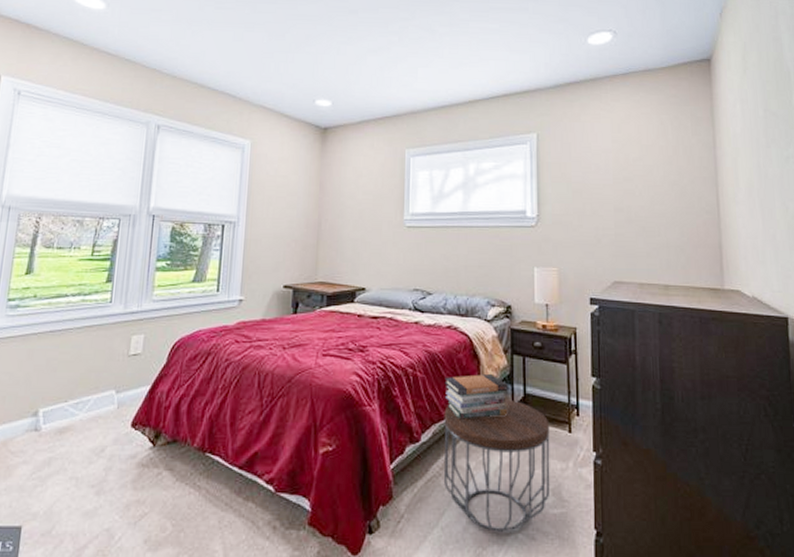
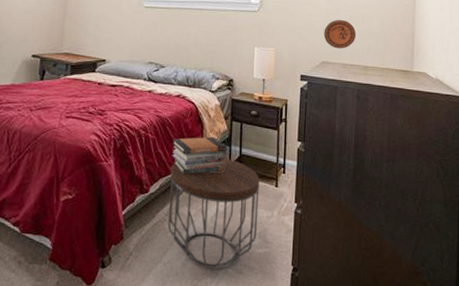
decorative plate: none [614,231,653,266] -> present [324,19,357,49]

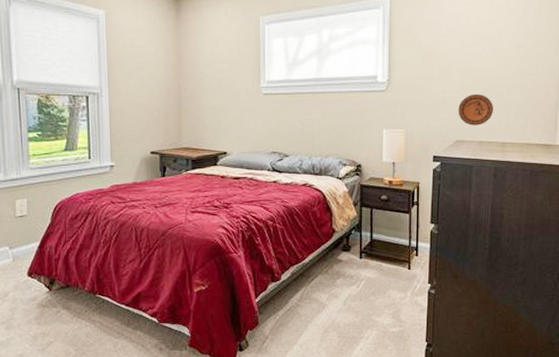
side table: present [167,158,260,267] -> none [301,244,392,346]
book stack: present [172,137,227,175] -> none [301,224,357,262]

